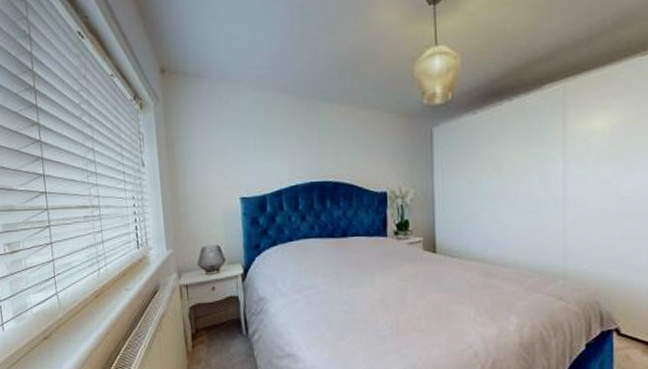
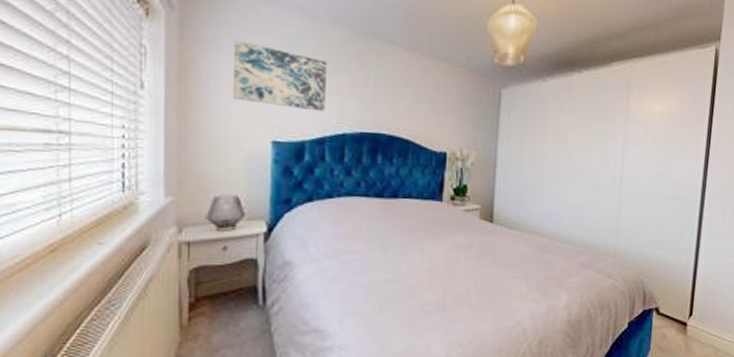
wall art: none [205,117,279,169] -> present [234,40,327,112]

